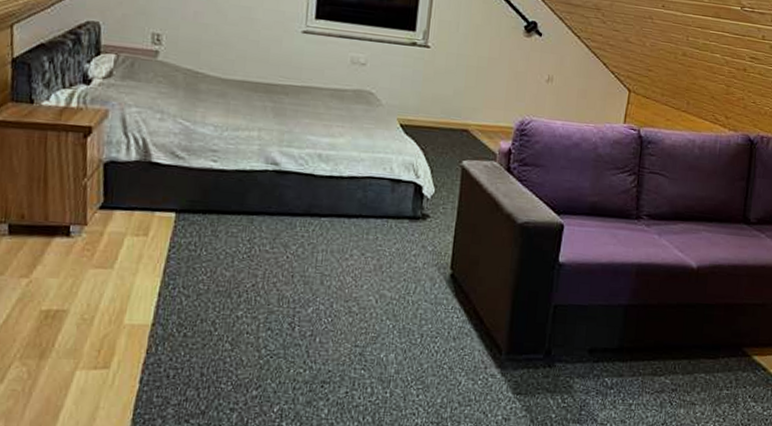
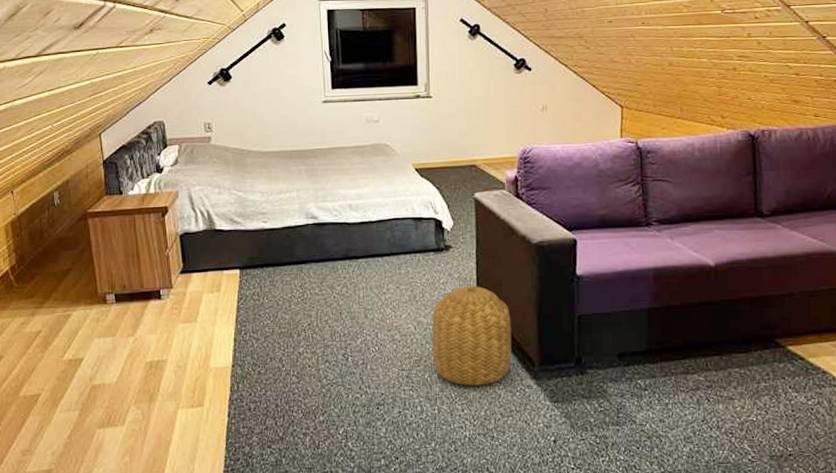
basket: none [392,260,484,371] -> present [432,285,512,386]

